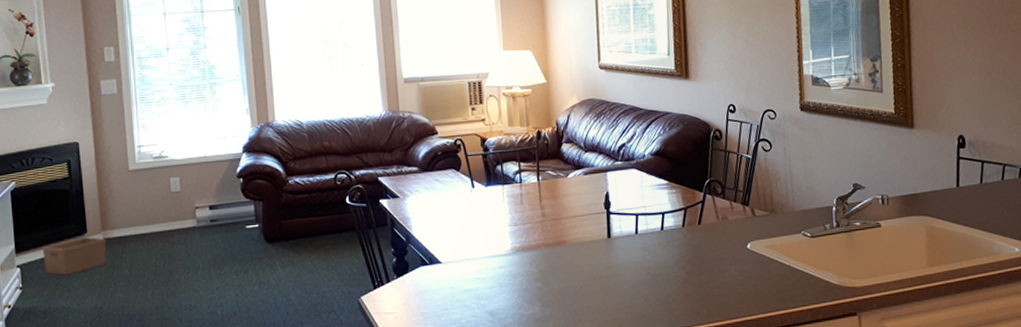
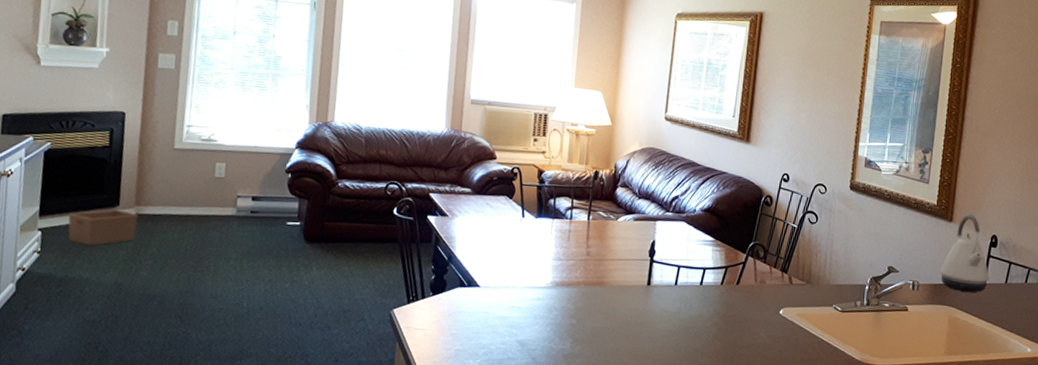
kettle: none [908,118,963,199] -> present [940,214,989,292]

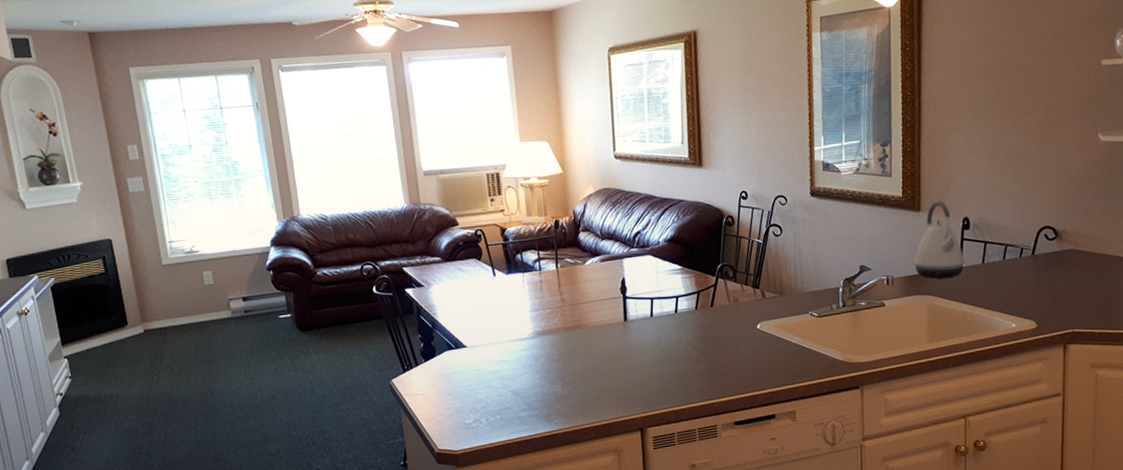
hamper: present [68,209,139,246] -> none [86,329,148,365]

